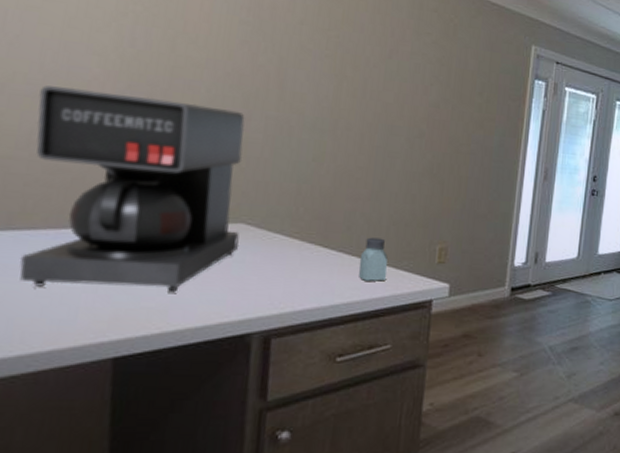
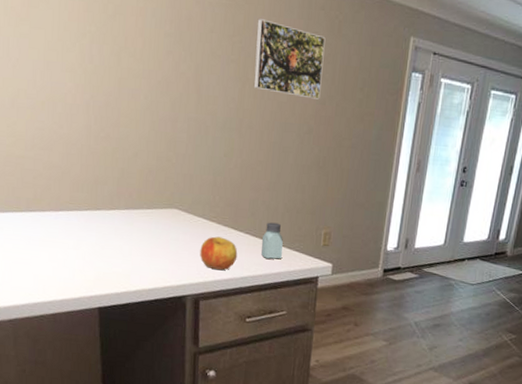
coffee maker: present [19,85,245,293] -> none [36,99,175,262]
apple: none [274,256,327,299] -> present [200,236,238,271]
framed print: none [352,14,439,102] -> present [253,19,326,100]

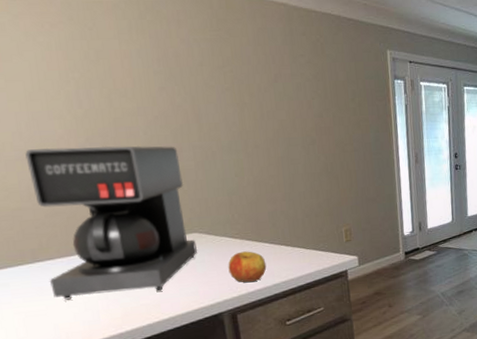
coffee maker: none [36,99,175,262] -> present [25,145,198,300]
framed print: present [253,19,326,100] -> none [244,49,317,114]
saltshaker: present [261,222,283,260] -> none [287,228,309,263]

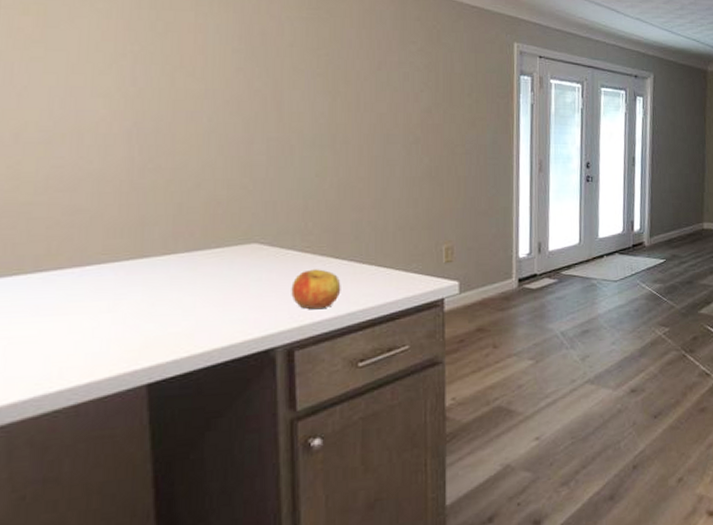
coffee maker: present [25,145,198,300] -> none [50,130,255,324]

